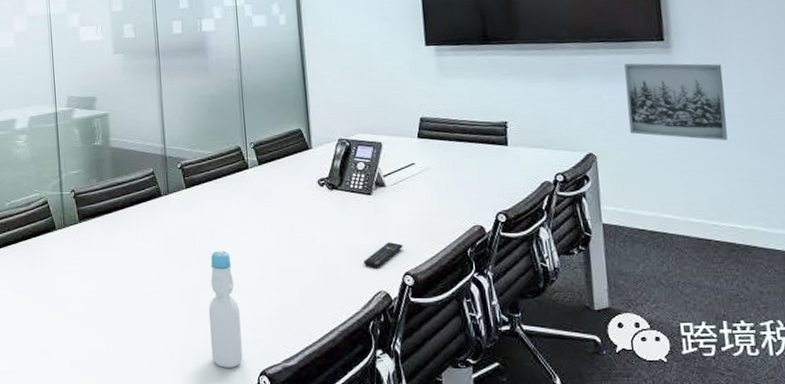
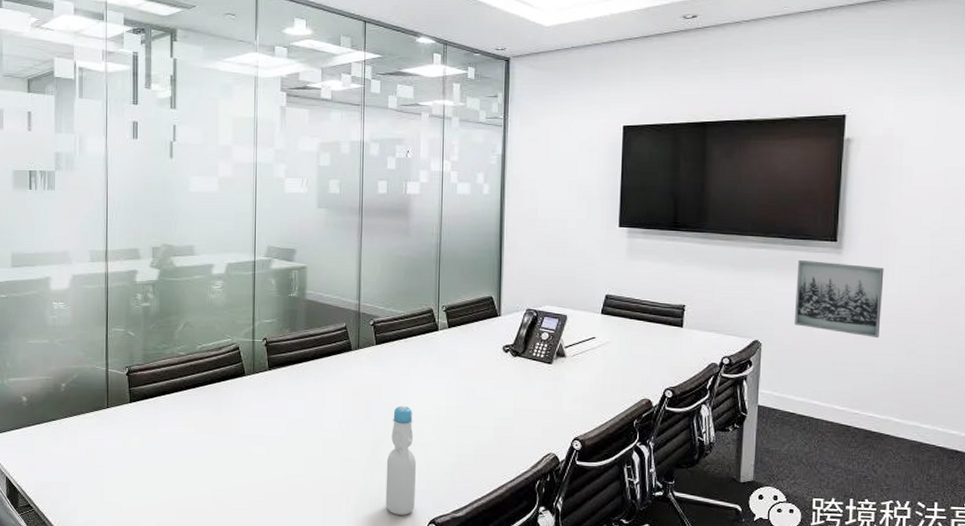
remote control: present [364,242,403,269] -> none [537,409,575,432]

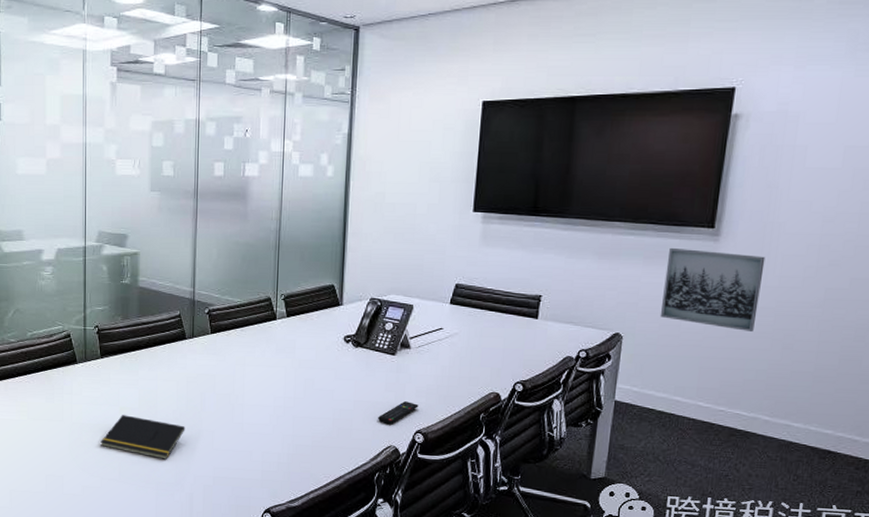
notepad: none [268,427,351,471] -> present [101,415,185,460]
bottle: present [385,405,416,515] -> none [220,395,251,504]
remote control: none [537,409,575,432] -> present [378,401,419,425]

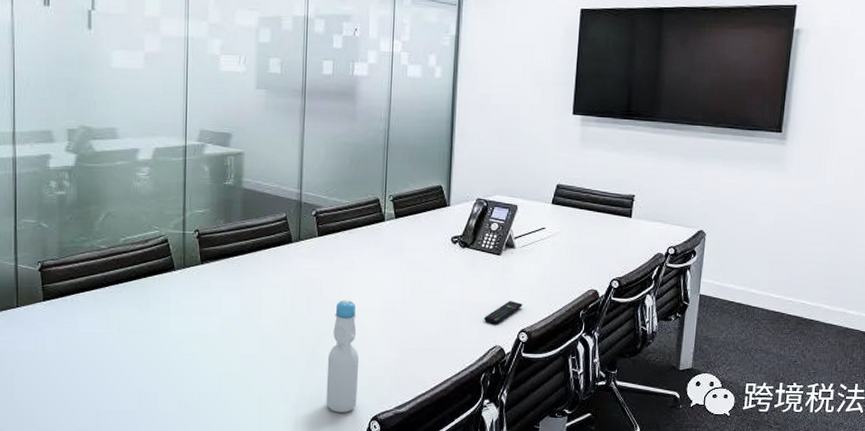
notepad: present [101,415,185,460] -> none [199,324,291,370]
bottle: none [220,395,251,504] -> present [326,300,359,413]
wall art: present [660,247,766,331] -> none [737,150,824,227]

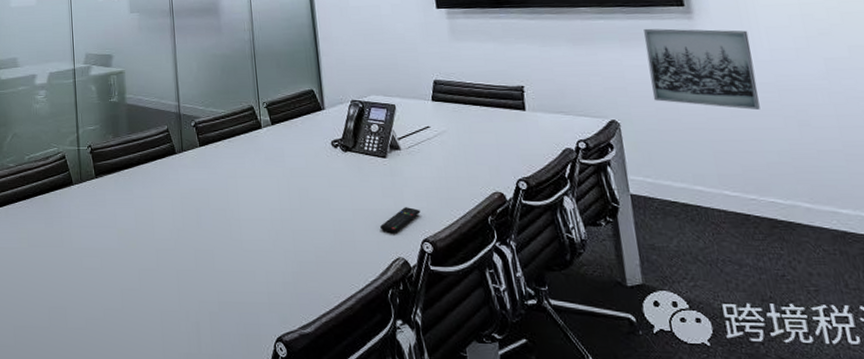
bottle: present [326,300,359,413] -> none [223,210,259,333]
wall art: none [737,150,824,227] -> present [644,28,760,110]

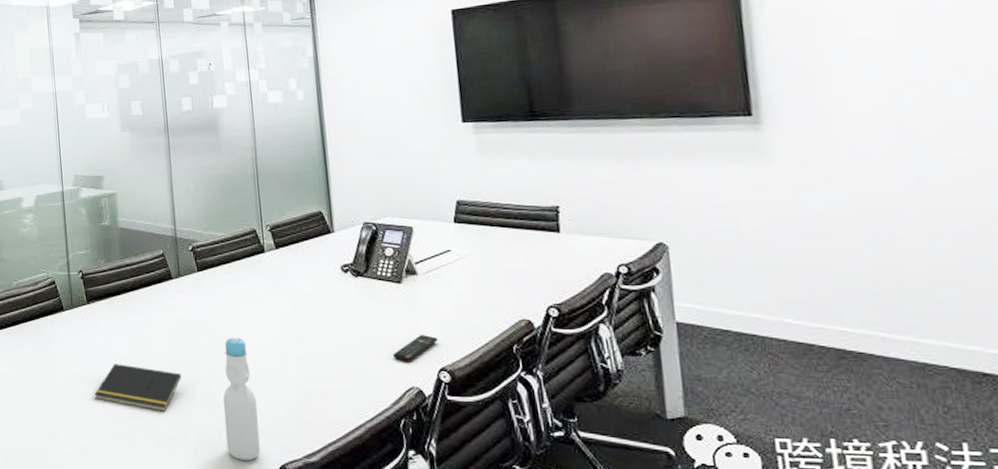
notepad: none [101,237,185,284] -> present [94,364,182,412]
bottle: none [223,210,259,333] -> present [222,337,261,461]
wall art: present [644,28,760,110] -> none [702,141,835,230]

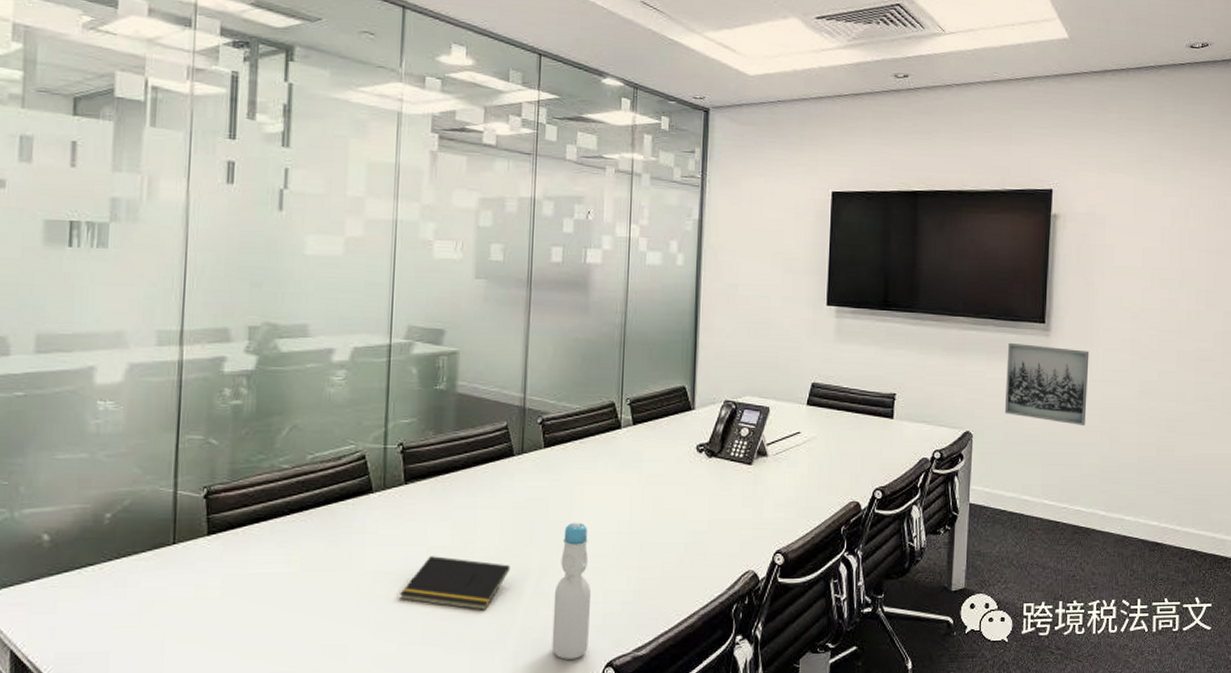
remote control: present [393,335,438,362] -> none [735,517,778,546]
wall art: none [702,141,835,230] -> present [1004,342,1089,425]

